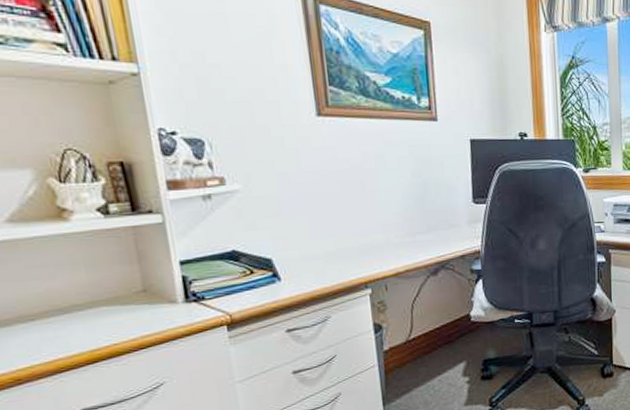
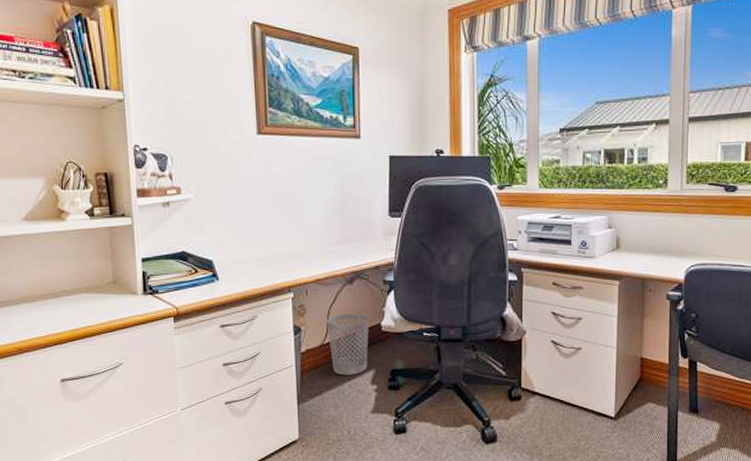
wastebasket: none [411,305,458,371] -> present [327,313,370,375]

